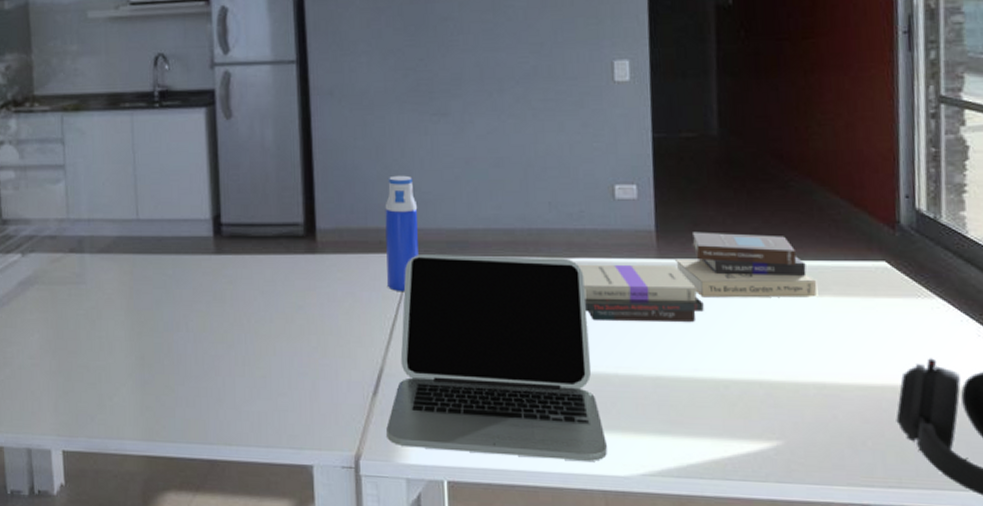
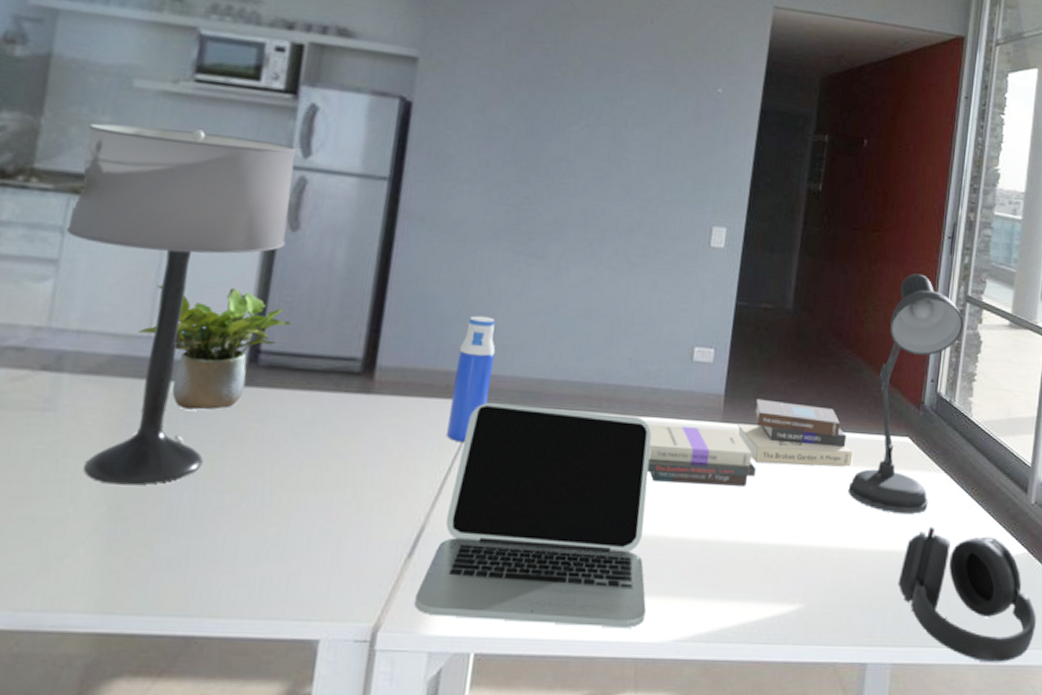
table lamp: none [64,44,223,340] -> present [66,123,297,486]
potted plant: none [129,173,242,276] -> present [138,285,292,410]
desk lamp: none [816,78,940,345] -> present [848,273,964,514]

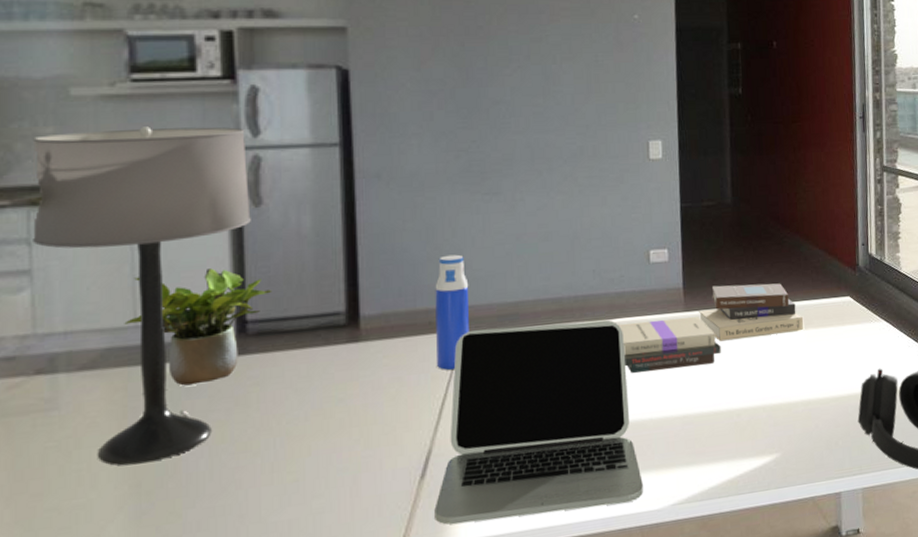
desk lamp: present [848,273,964,514] -> none [803,153,884,363]

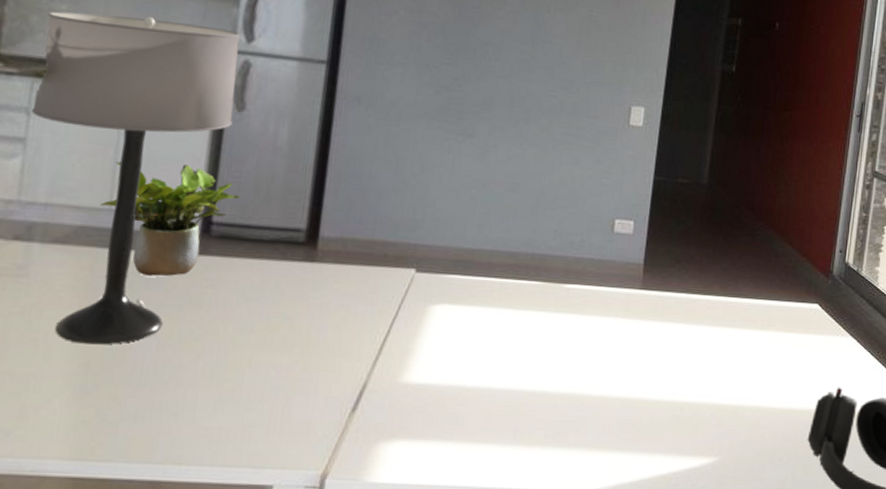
laptop: present [434,320,643,525] -> none [359,271,576,477]
water bottle: present [435,254,469,370] -> none [384,190,429,306]
books: present [618,317,721,373] -> none [571,290,674,349]
books: present [699,283,804,342] -> none [656,267,765,332]

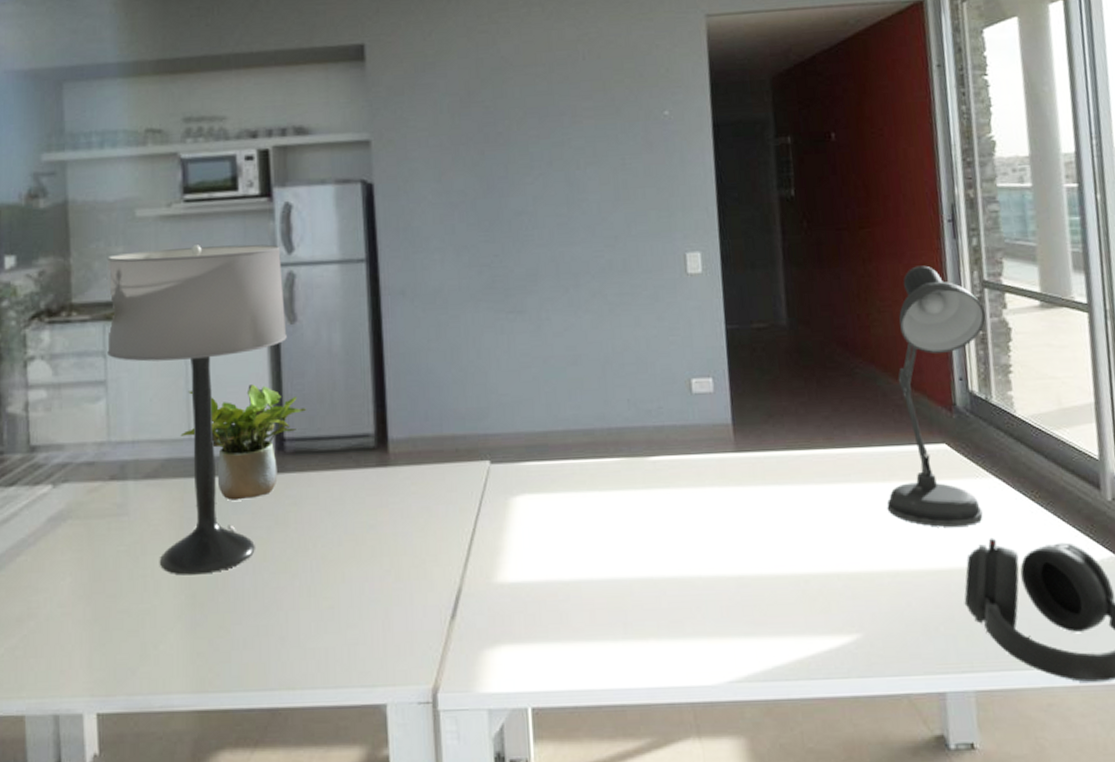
desk lamp: none [760,150,871,375] -> present [886,265,986,527]

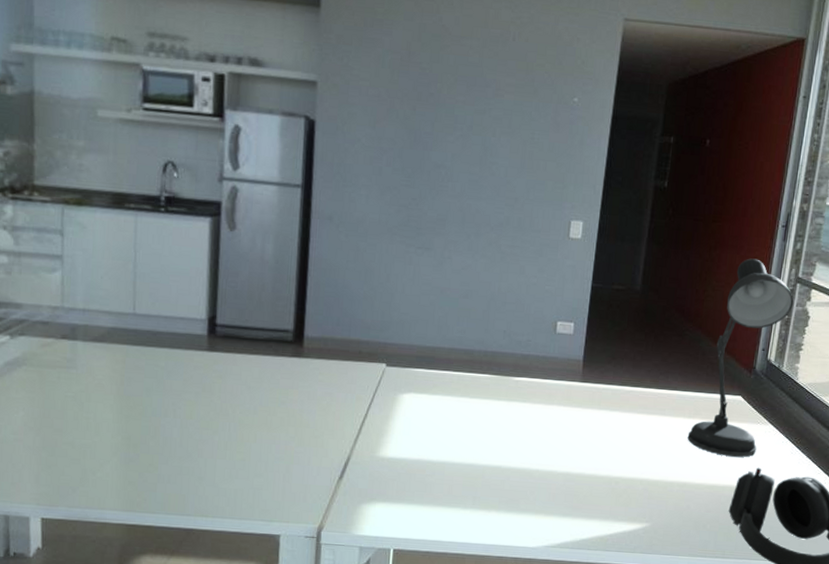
table lamp: present [107,244,287,575] -> none [65,147,227,423]
potted plant: present [180,384,307,501] -> none [126,274,238,369]

